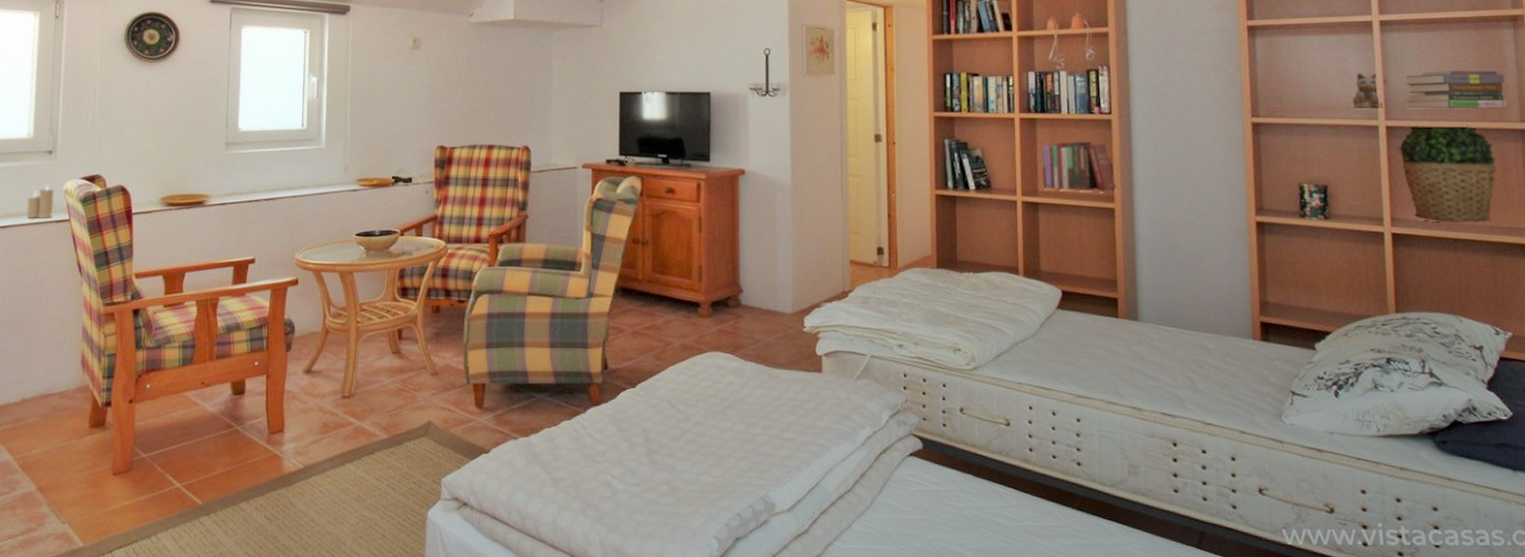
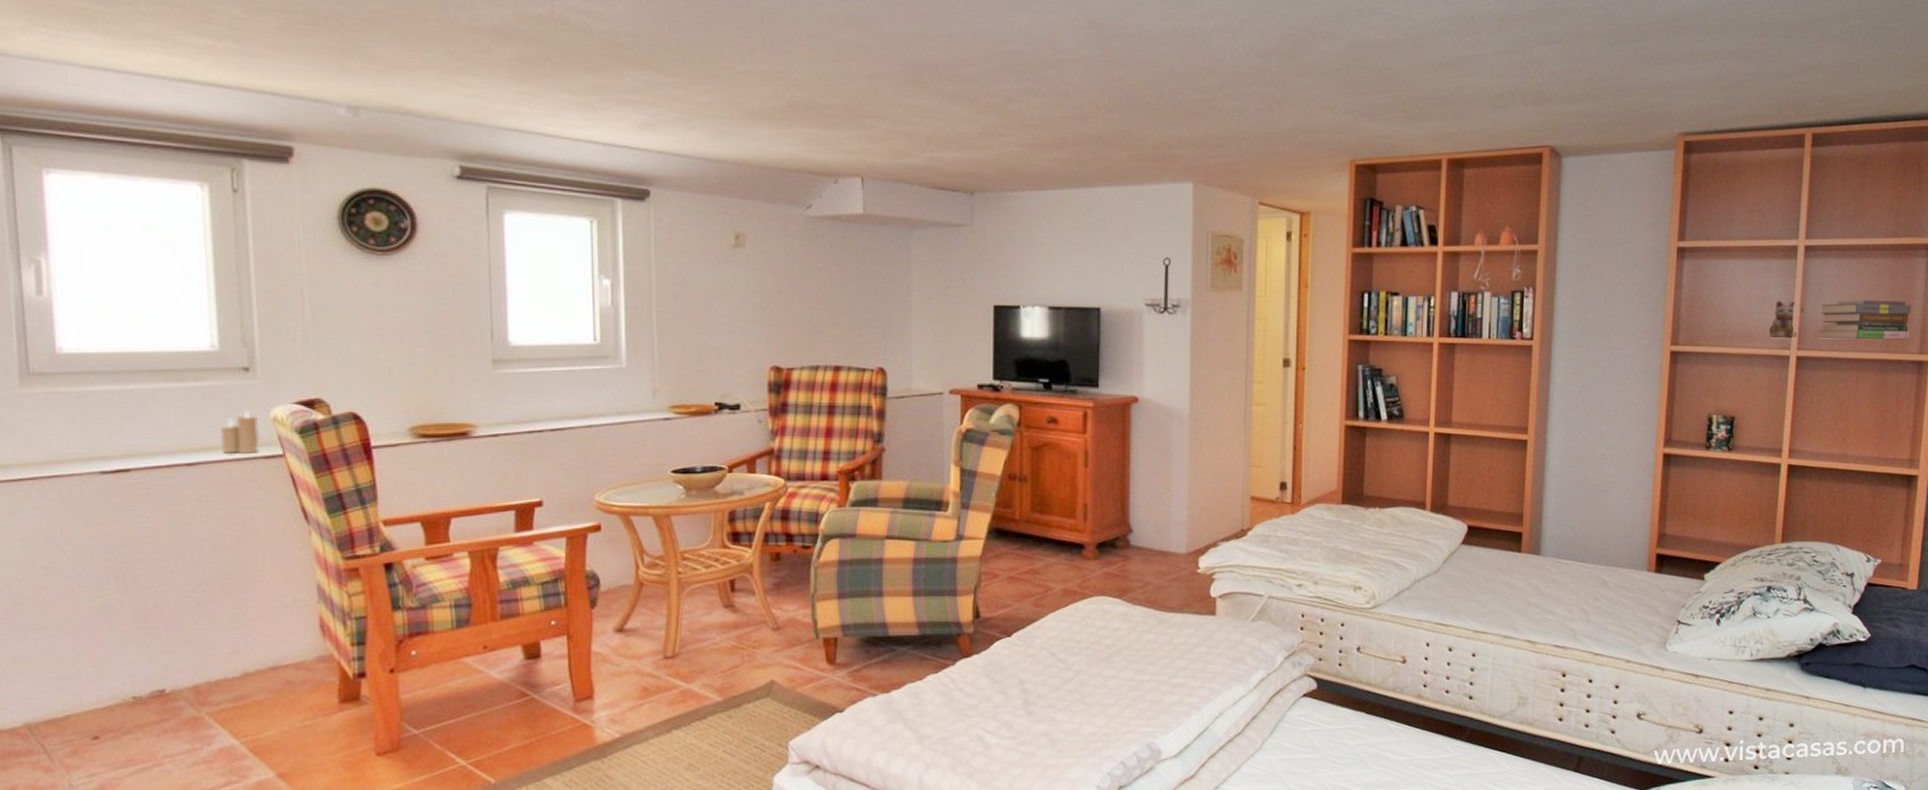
books: present [1042,141,1117,191] -> none [1457,369,1532,422]
potted plant: present [1399,125,1497,224] -> none [1806,356,1891,455]

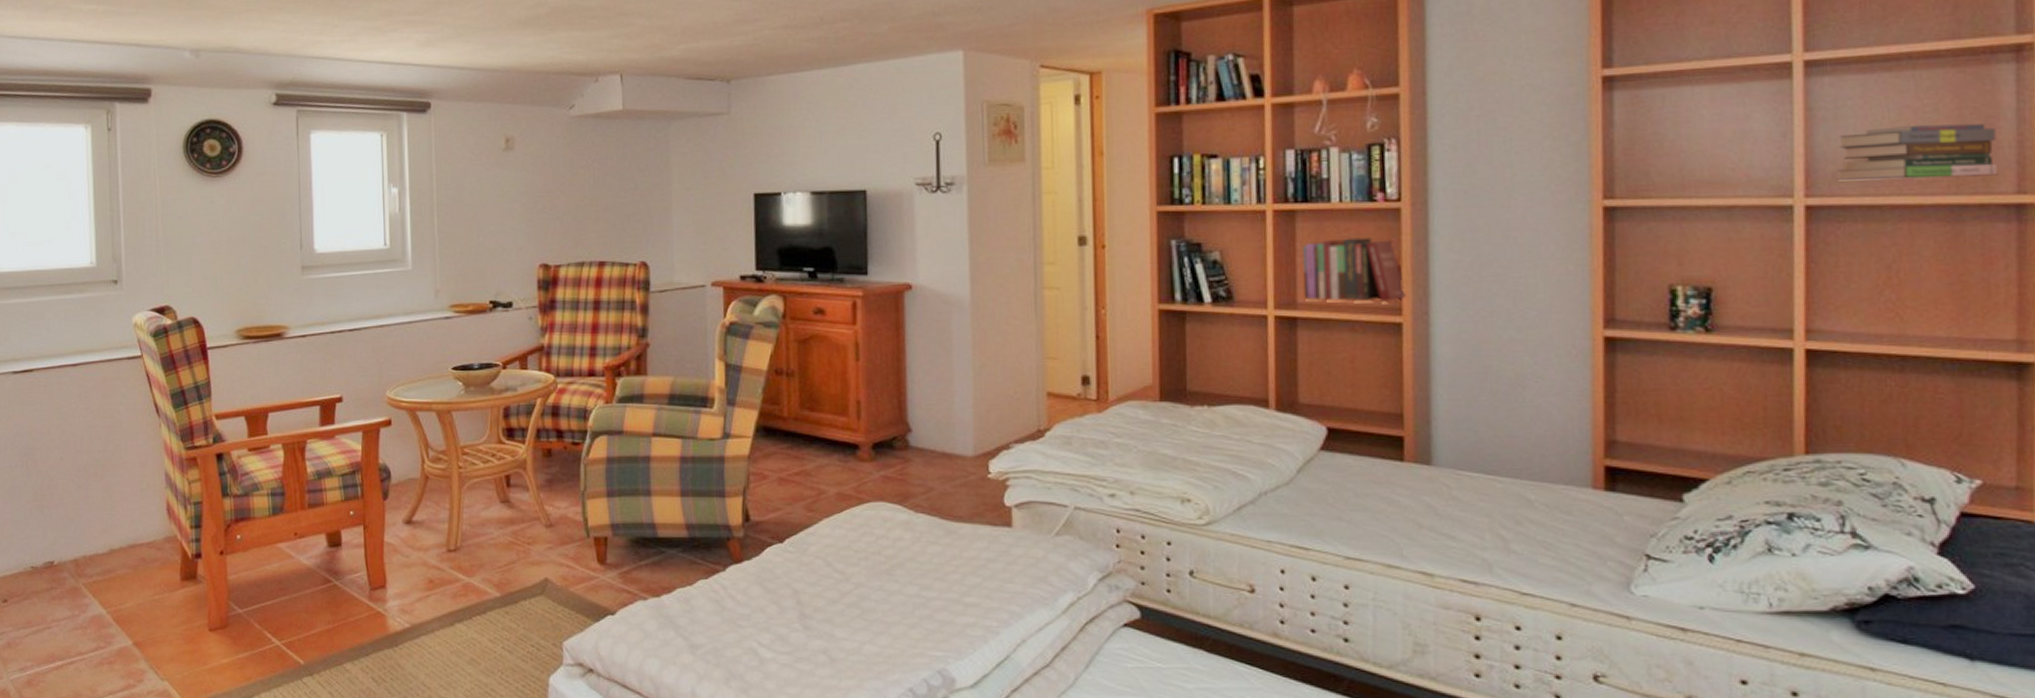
candle: present [220,411,260,455] -> none [96,318,124,356]
books: none [1457,369,1532,422] -> present [1303,237,1406,302]
decorative figurine: present [1769,300,1804,338] -> none [1756,133,1811,183]

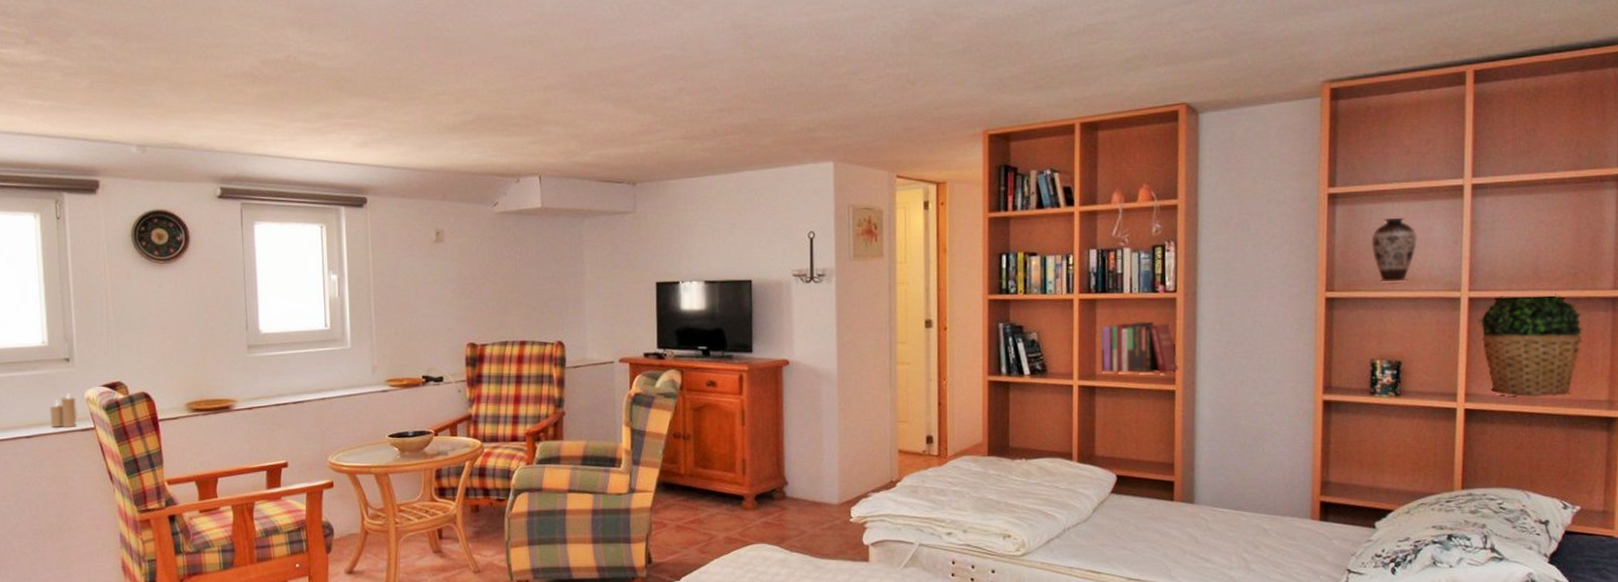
candle: none [96,318,124,356] -> present [49,394,77,428]
decorative vase: none [1663,104,1729,186] -> present [1371,217,1417,281]
potted plant: none [1824,200,1975,335] -> present [1481,294,1582,397]
books: present [1838,123,1998,181] -> none [1492,235,1601,279]

